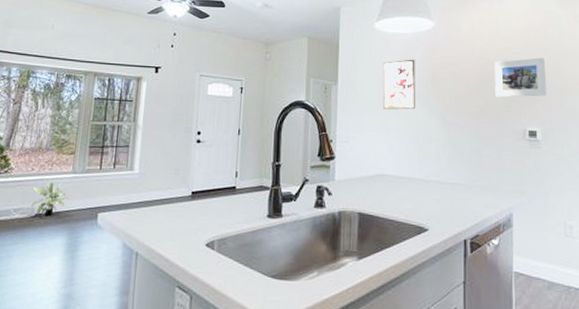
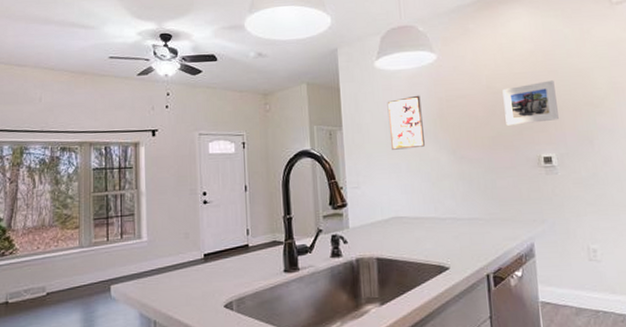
potted plant: present [31,181,69,217] -> none [40,258,78,295]

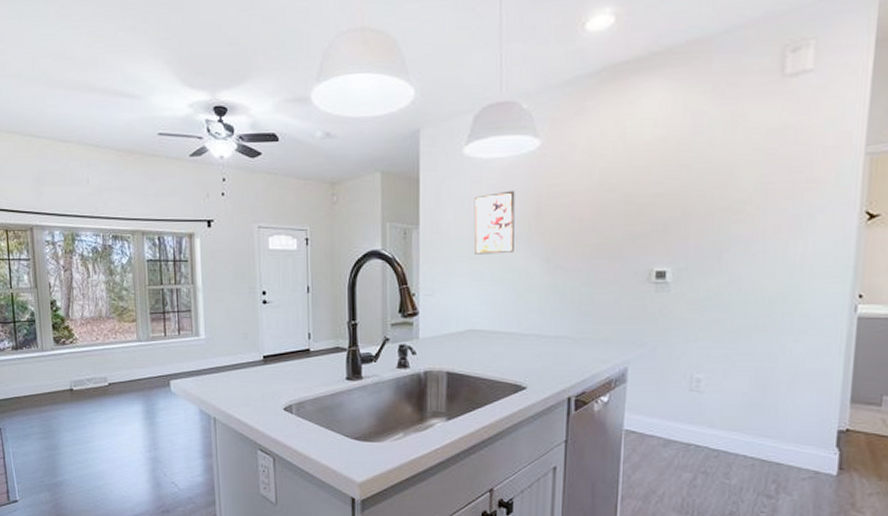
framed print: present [502,80,559,126] -> none [616,177,686,232]

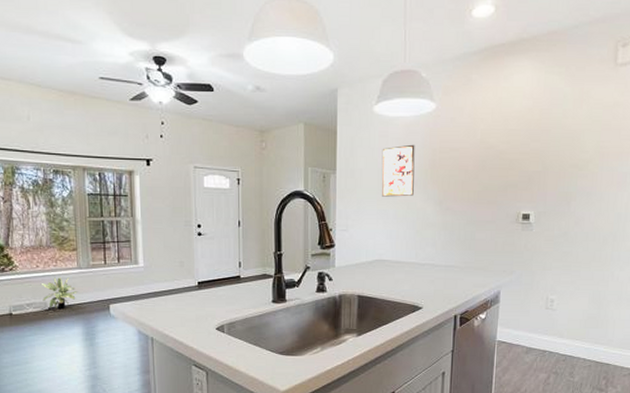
potted plant: none [100,351,138,385] -> present [40,277,78,310]

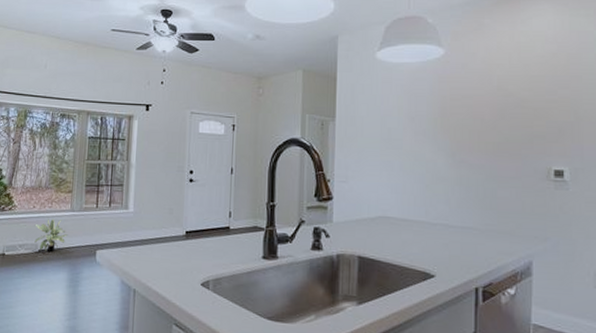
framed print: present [381,144,415,197] -> none [385,91,422,147]

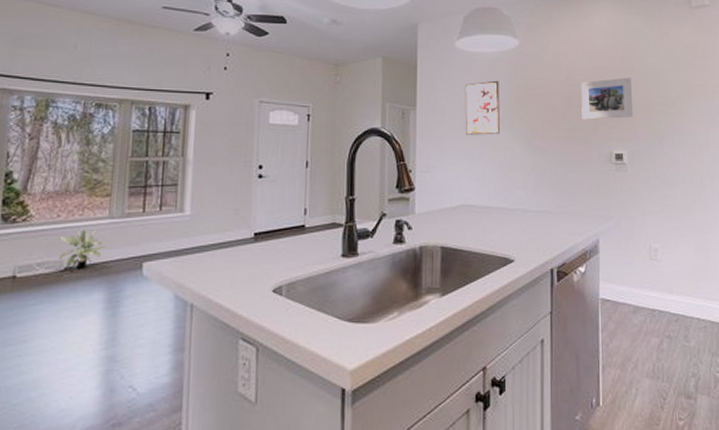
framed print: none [385,91,422,147] -> present [465,80,500,135]
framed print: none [515,87,577,133] -> present [581,77,633,120]

